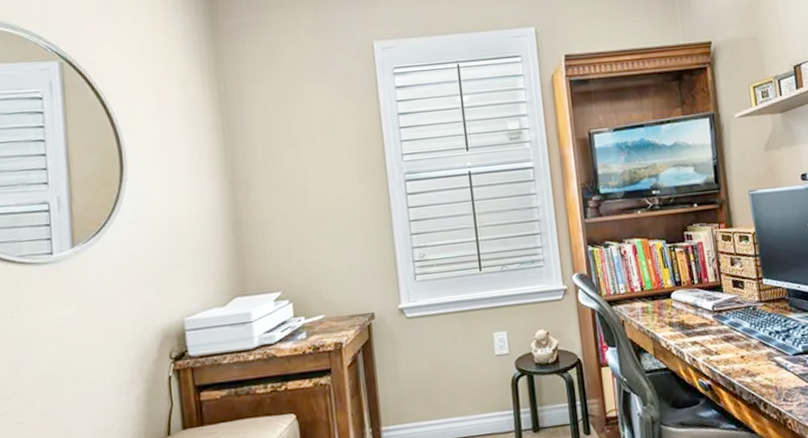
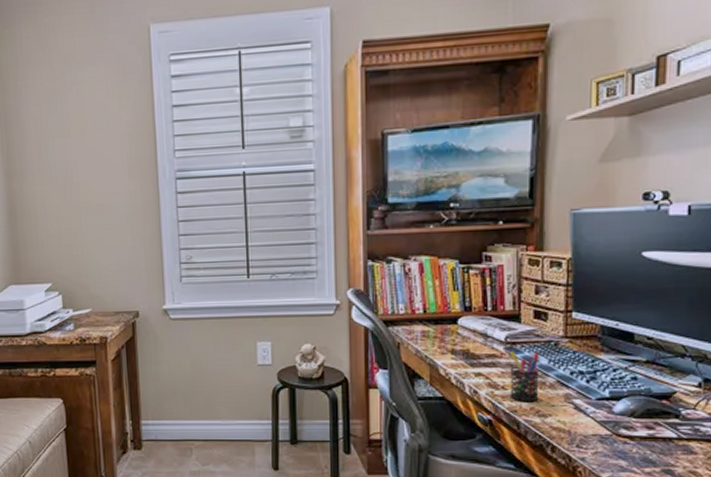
pen holder: none [718,316,747,364] -> present [510,350,540,403]

